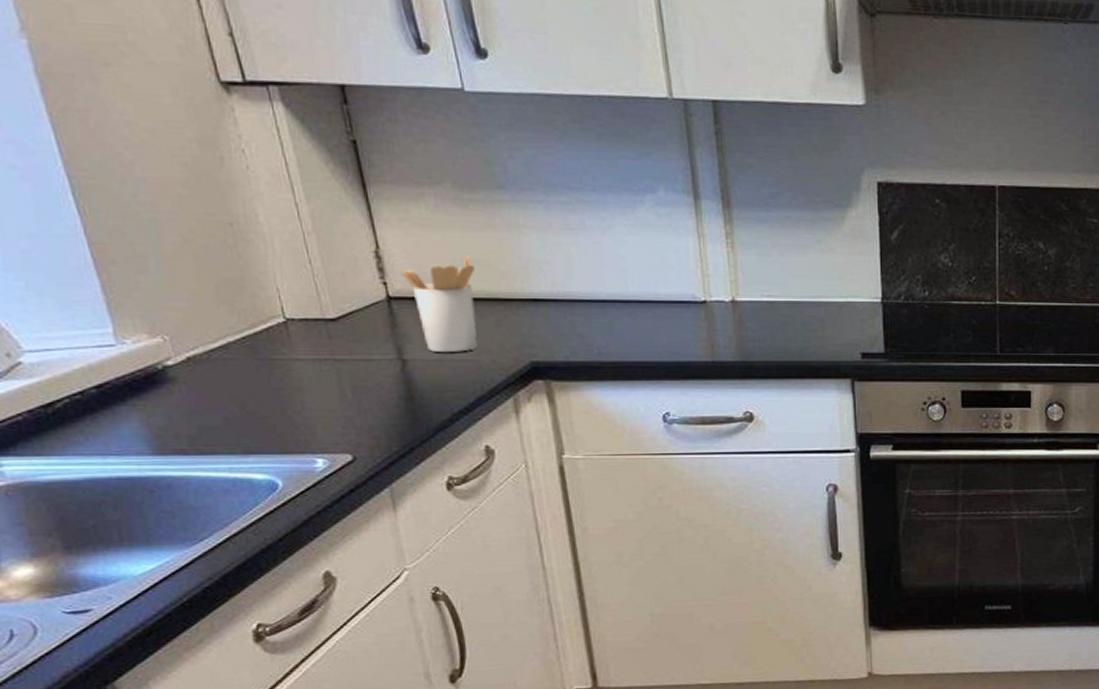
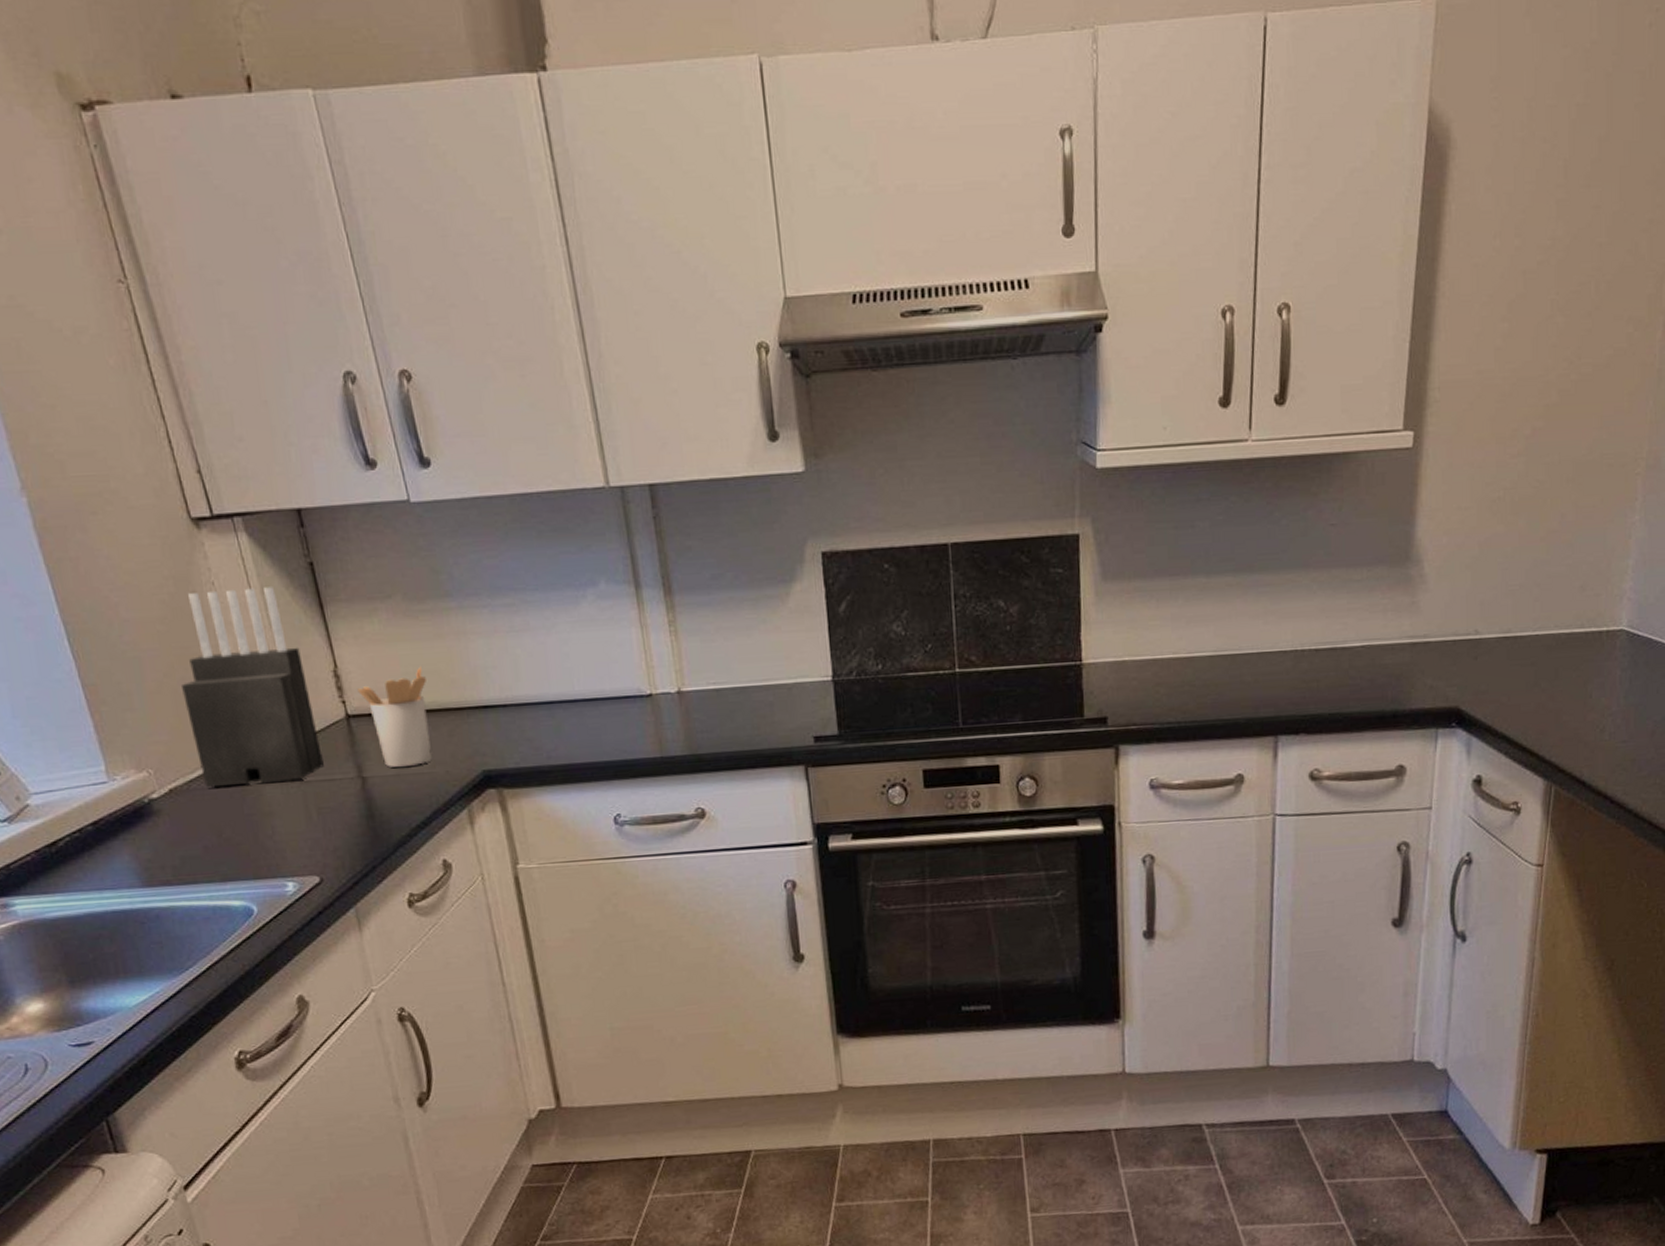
knife block: none [204,159,361,360] -> present [182,587,324,788]

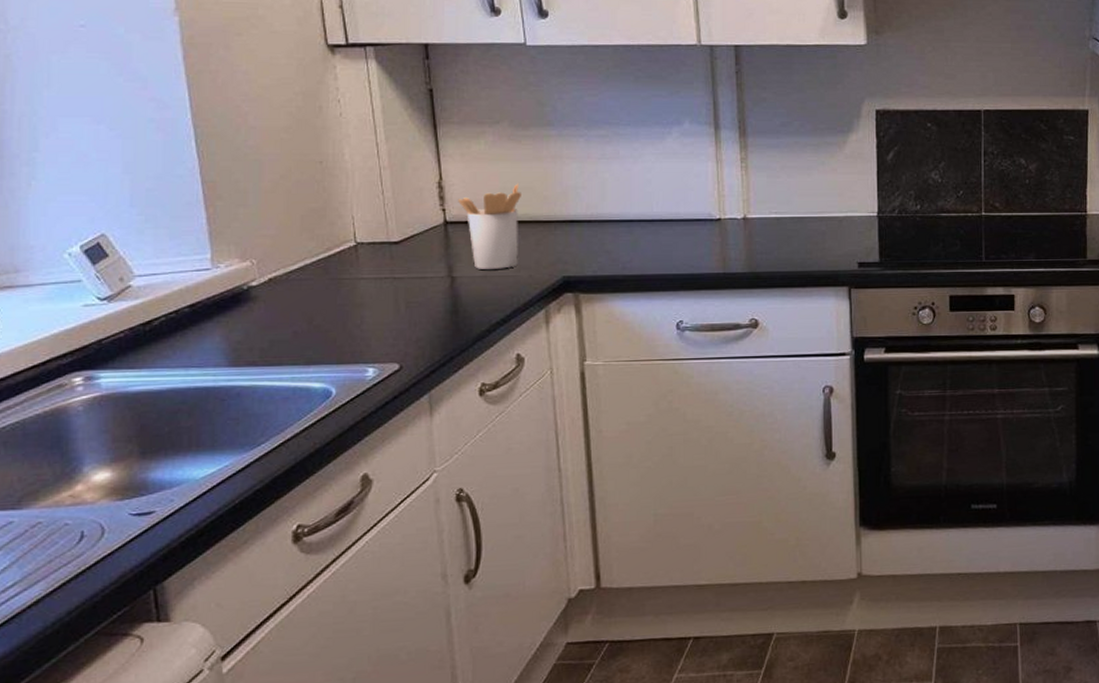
knife block: present [182,587,324,788] -> none [296,107,418,280]

